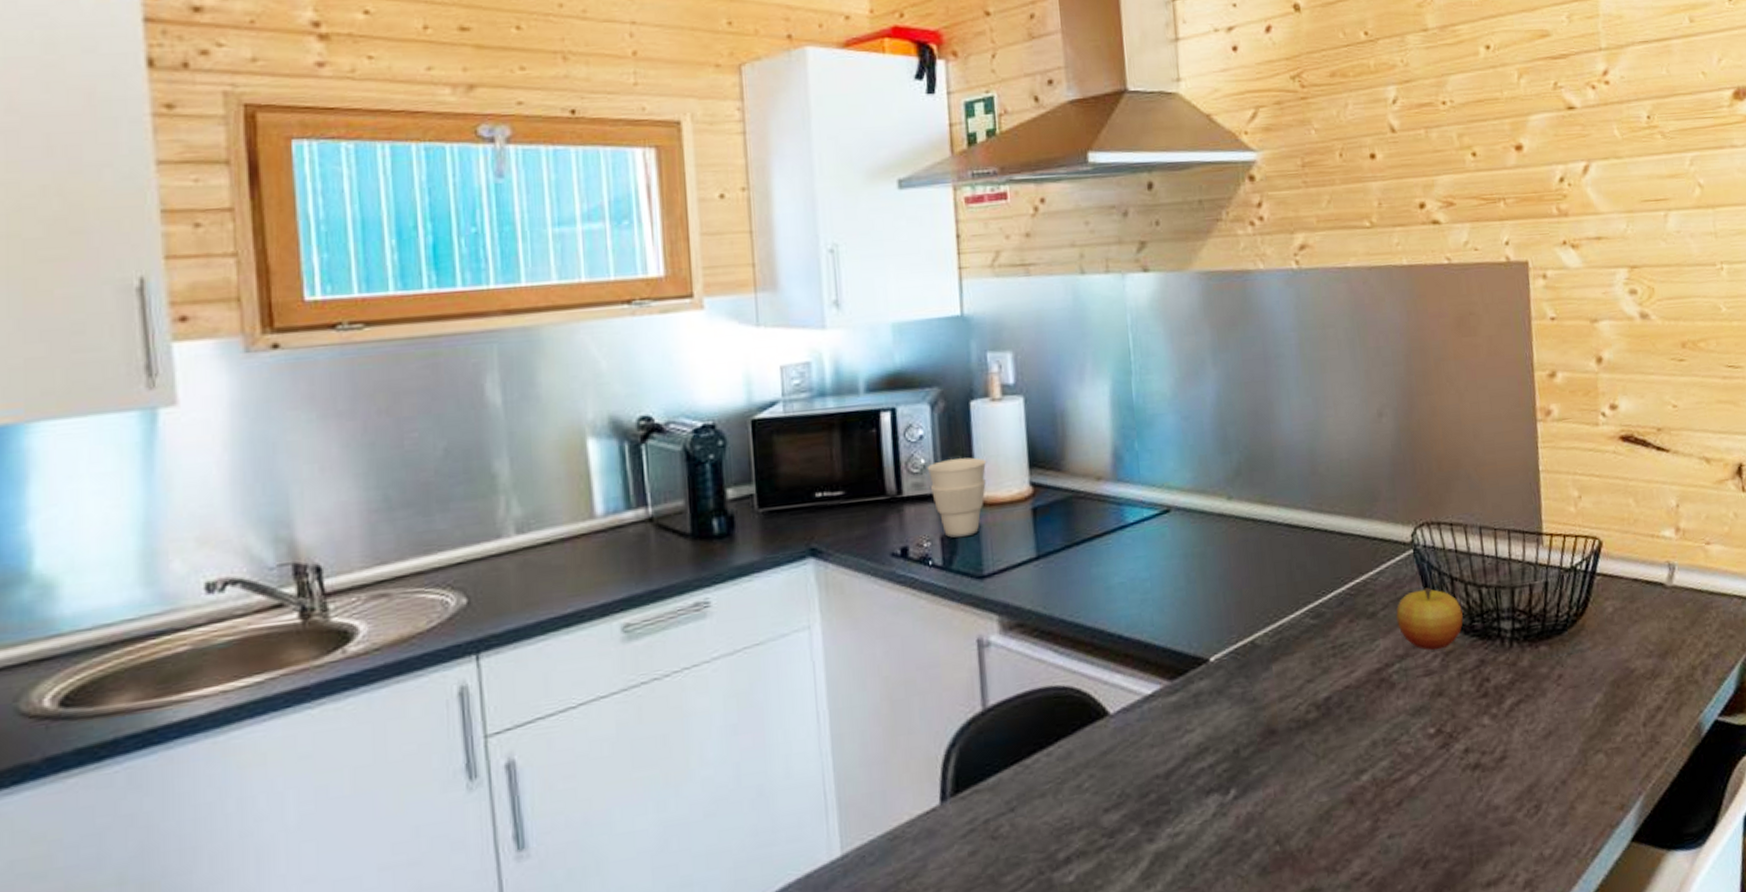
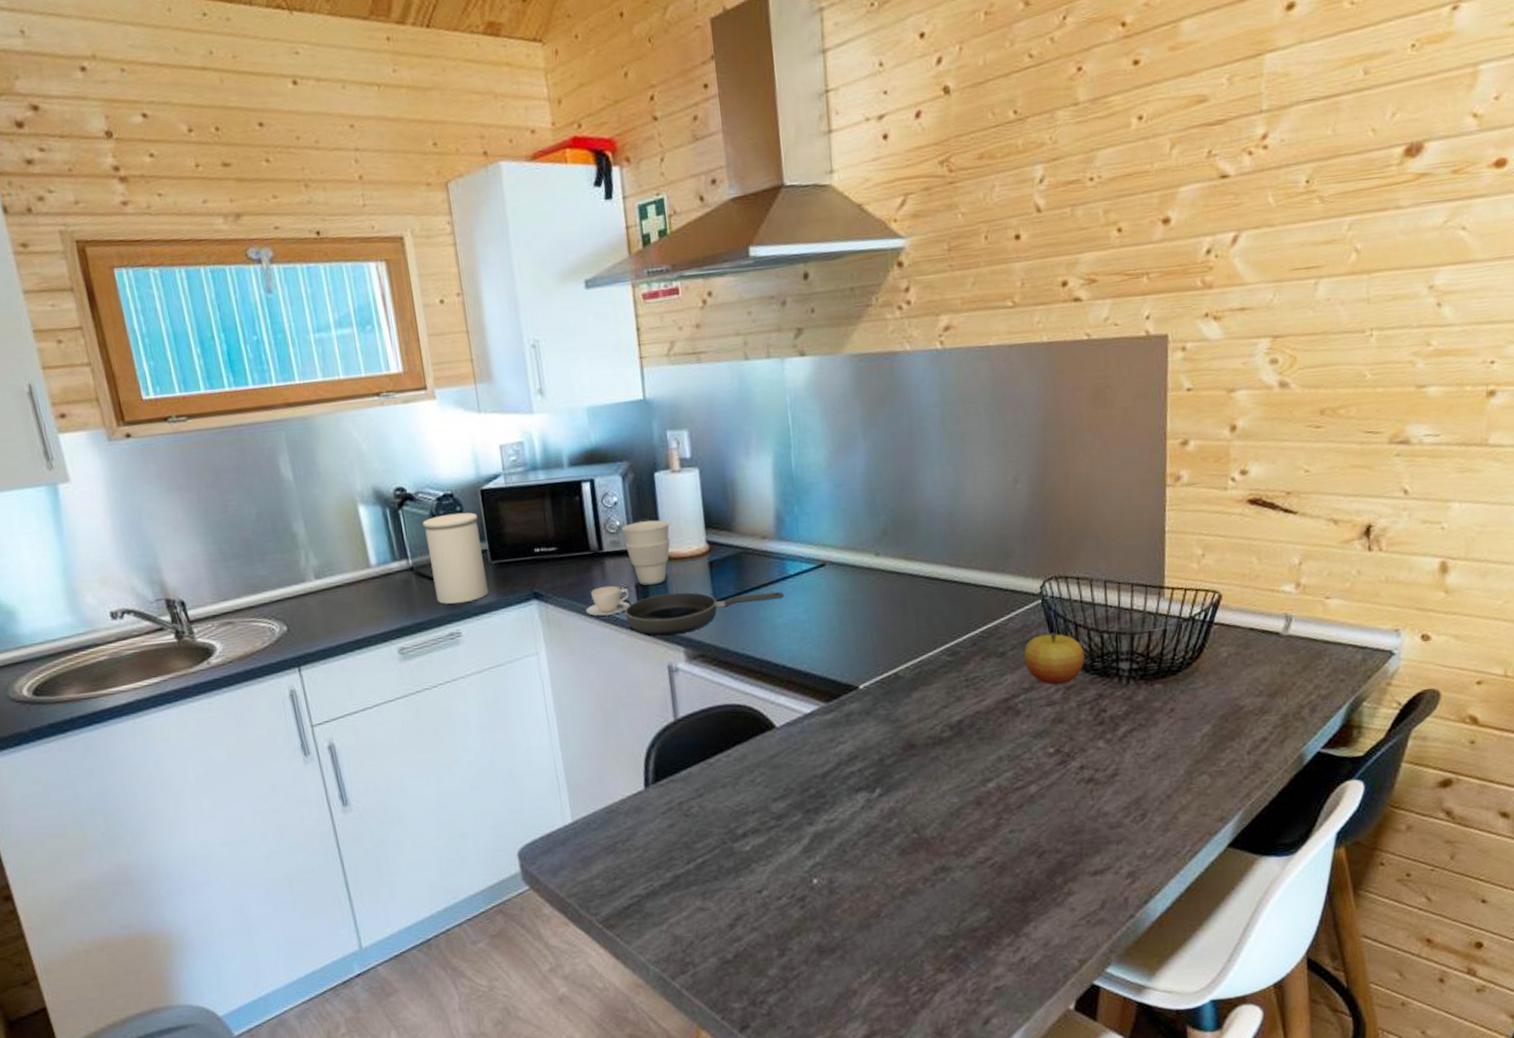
canister: none [672,447,751,565] -> present [422,512,489,604]
teacup: none [877,538,933,577] -> present [586,585,630,616]
frying pan: none [925,544,1122,601] -> present [624,592,785,636]

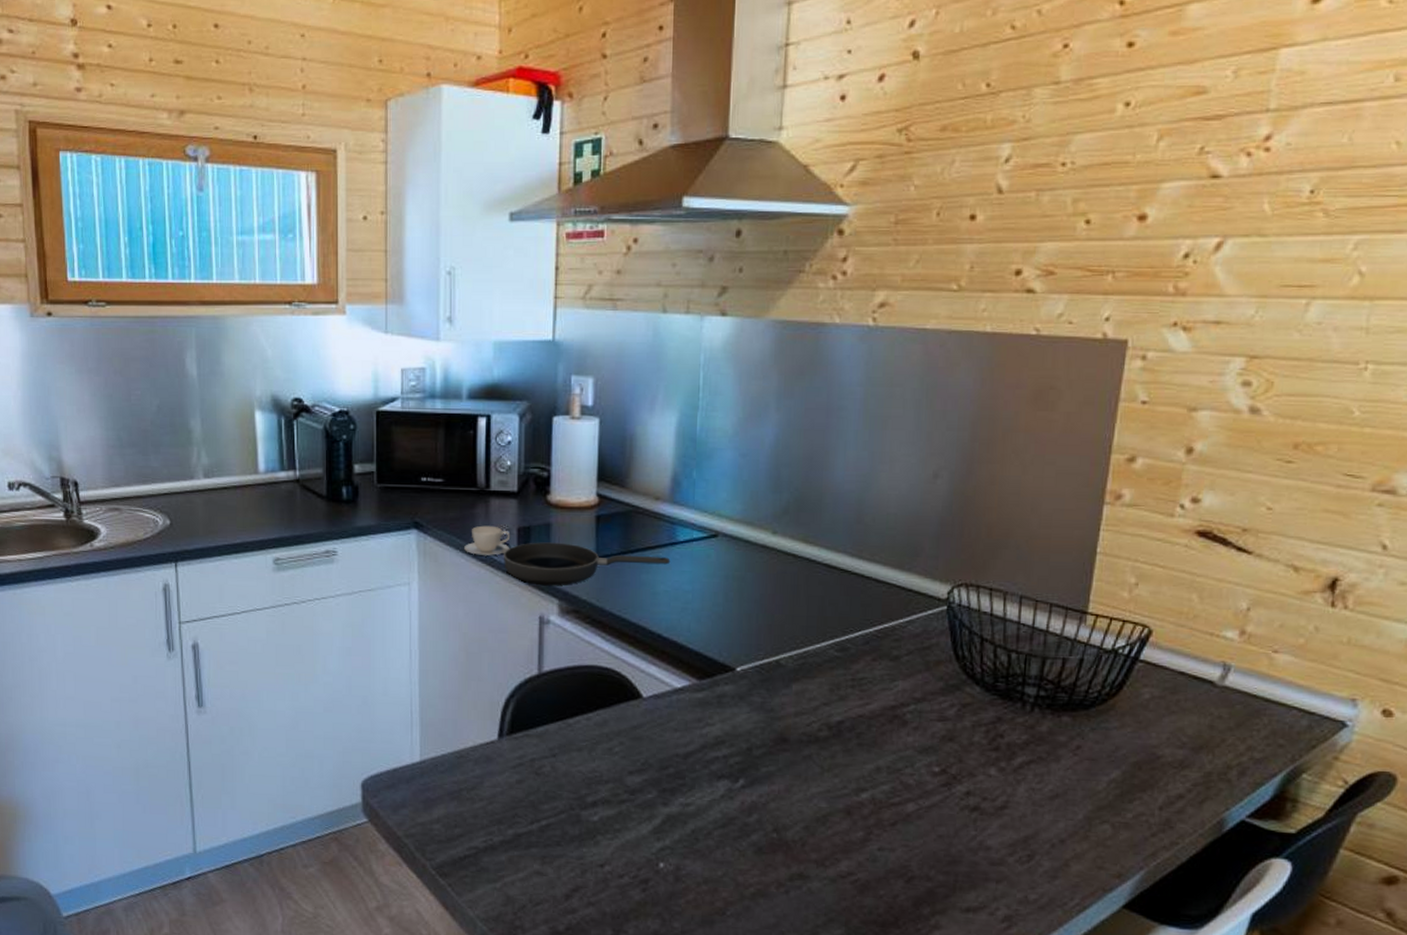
canister: present [422,512,489,604] -> none [315,431,370,522]
cup: present [621,520,671,586] -> none [512,465,562,532]
apple: present [1023,632,1085,685] -> none [919,643,987,701]

